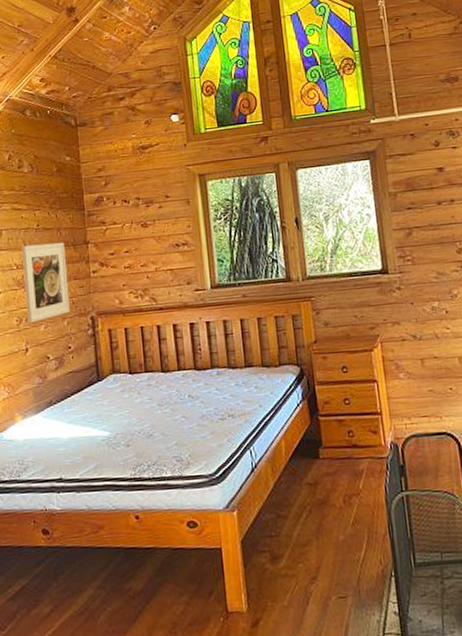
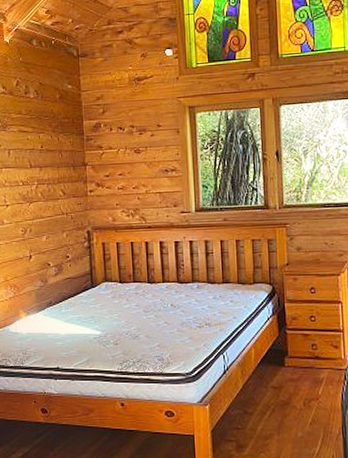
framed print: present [22,242,70,324] -> none [27,163,69,234]

